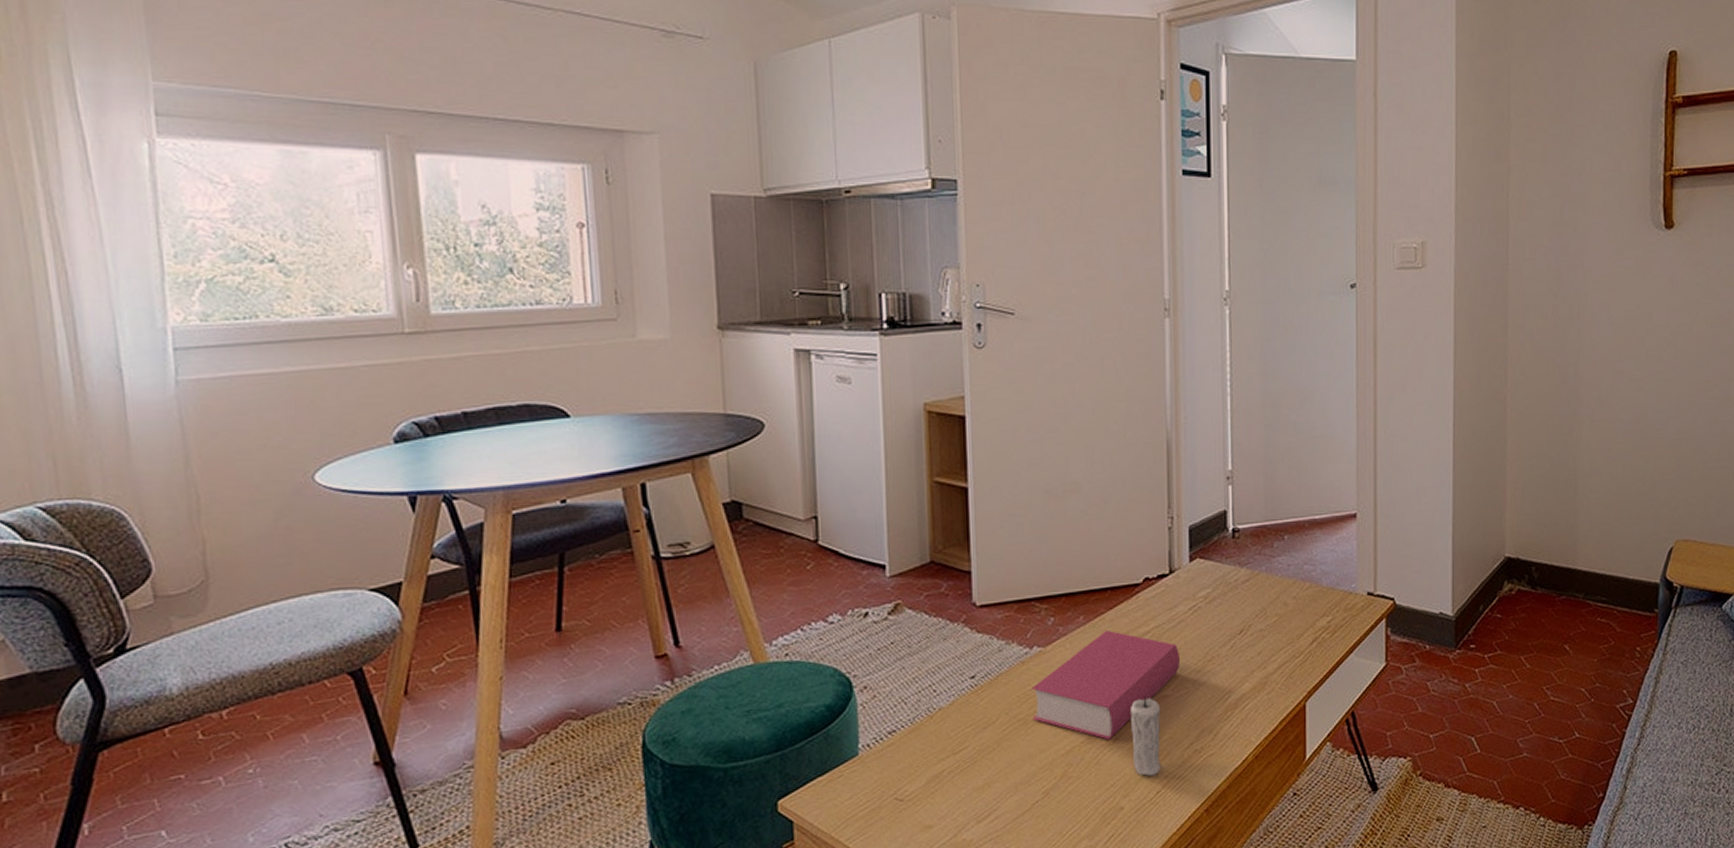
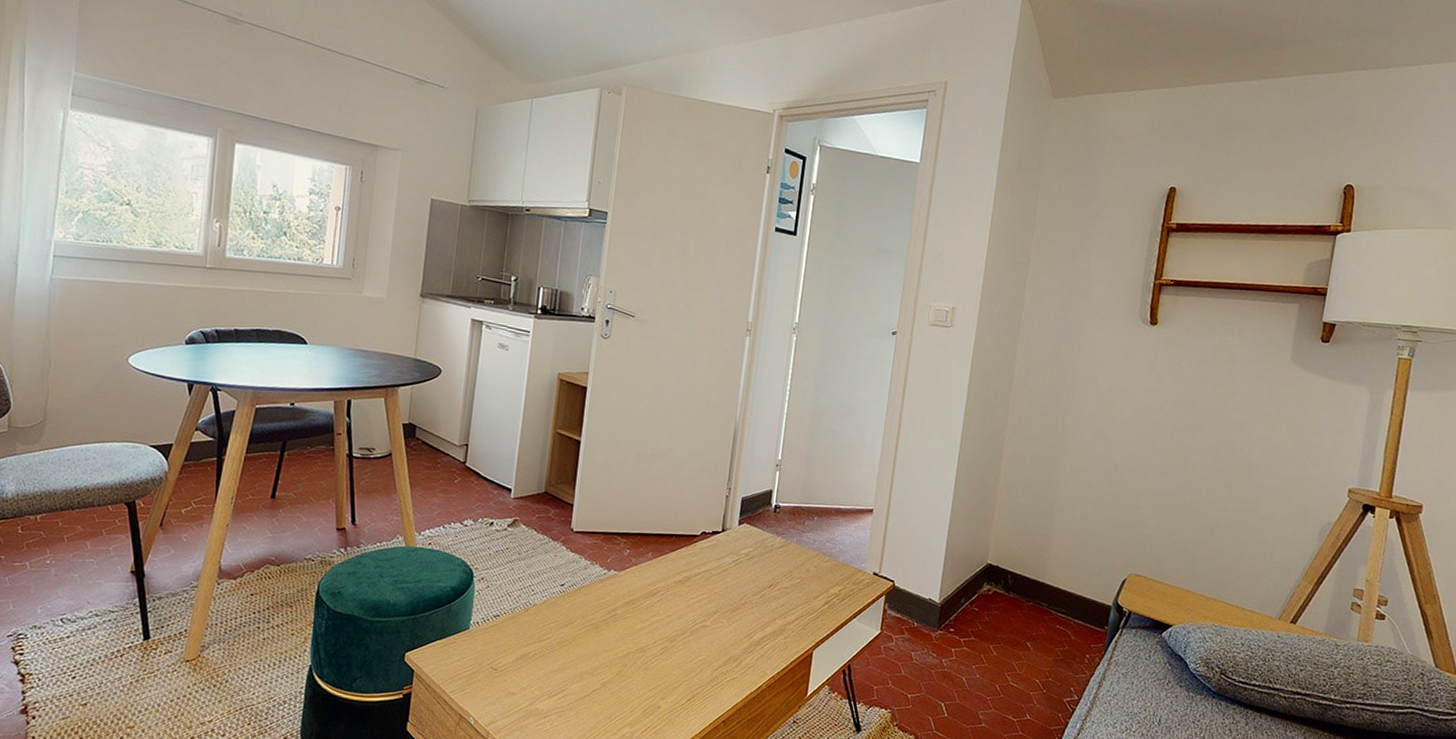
book: present [1031,629,1181,740] -> none [602,566,721,652]
candle: present [1131,693,1161,777] -> none [673,621,700,687]

